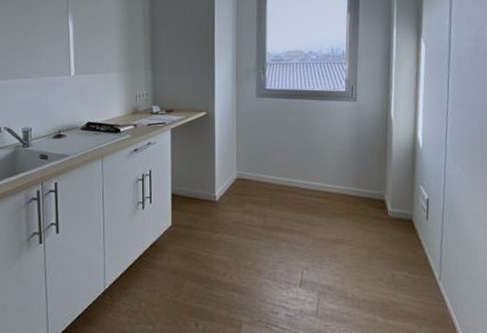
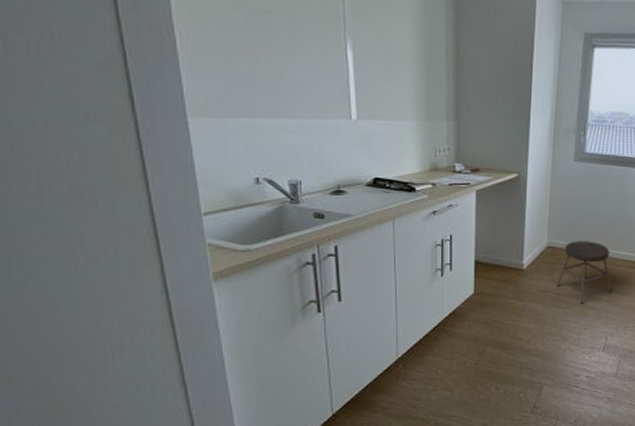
stool: none [247,172,304,235] -> present [556,241,612,303]

